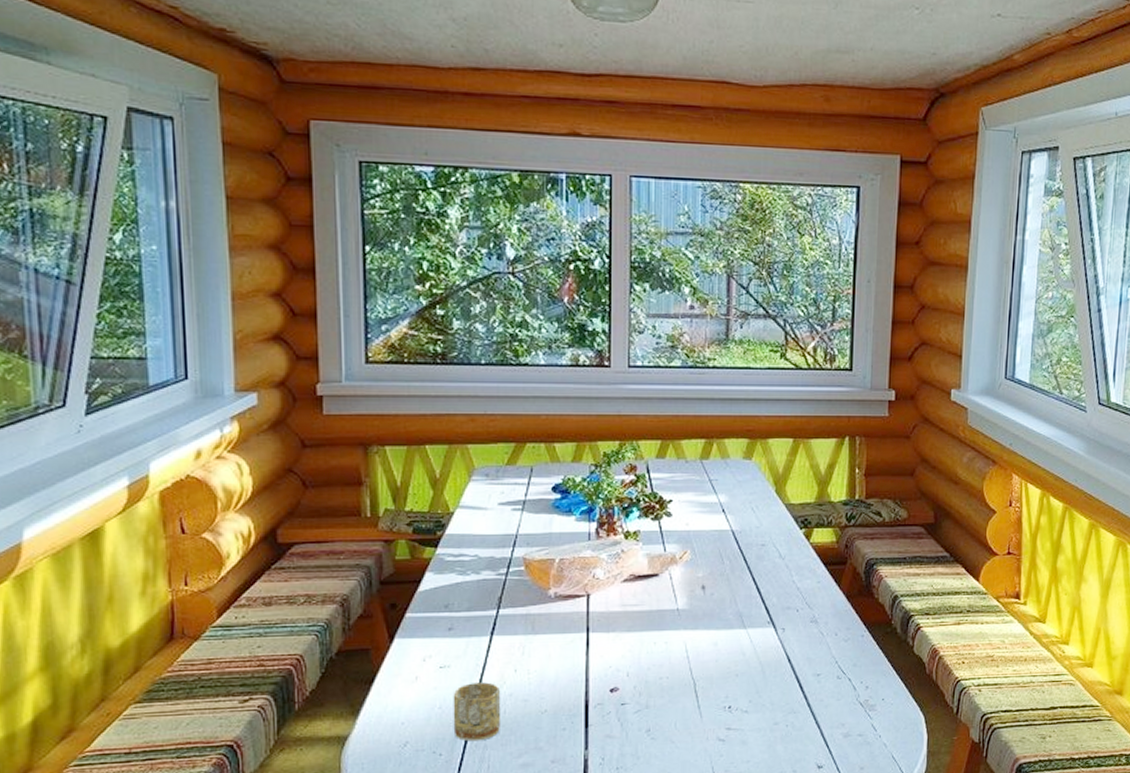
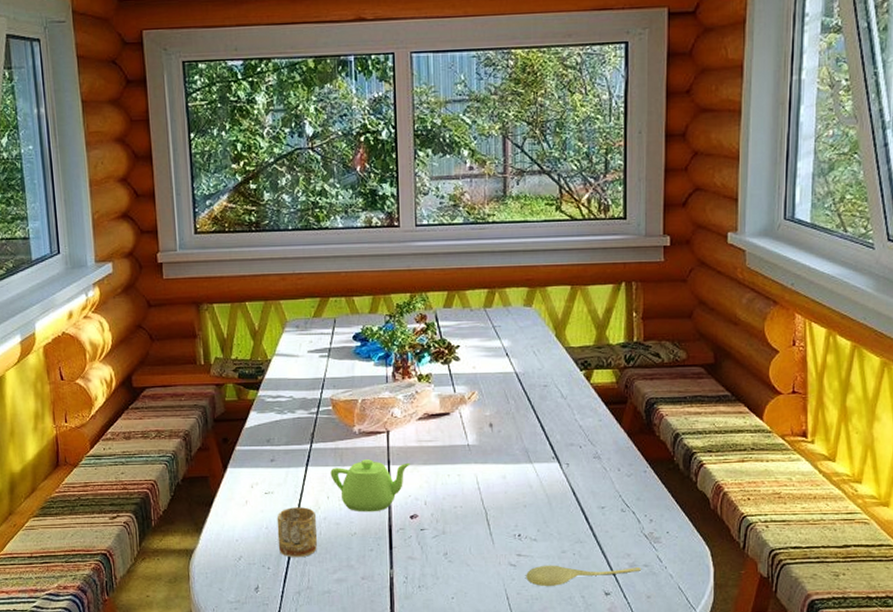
teapot: none [519,626,613,687] -> present [330,459,411,512]
spoon: none [735,737,855,762] -> present [526,565,641,586]

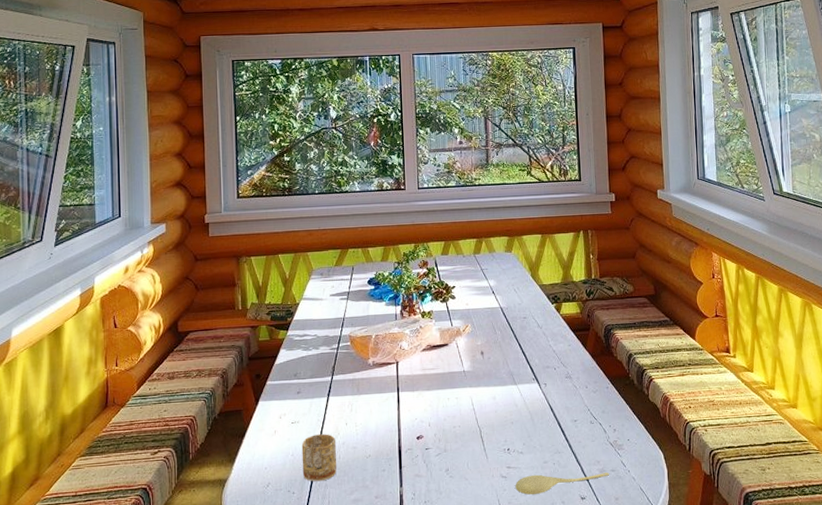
teapot: present [330,459,411,512] -> none [348,388,416,436]

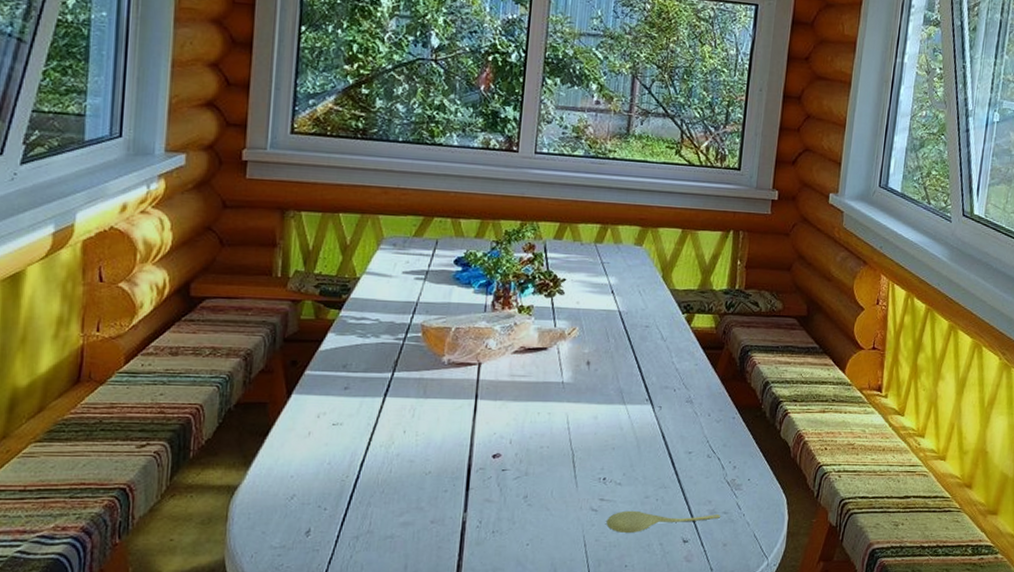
mug: present [301,434,337,482] -> none [340,441,388,498]

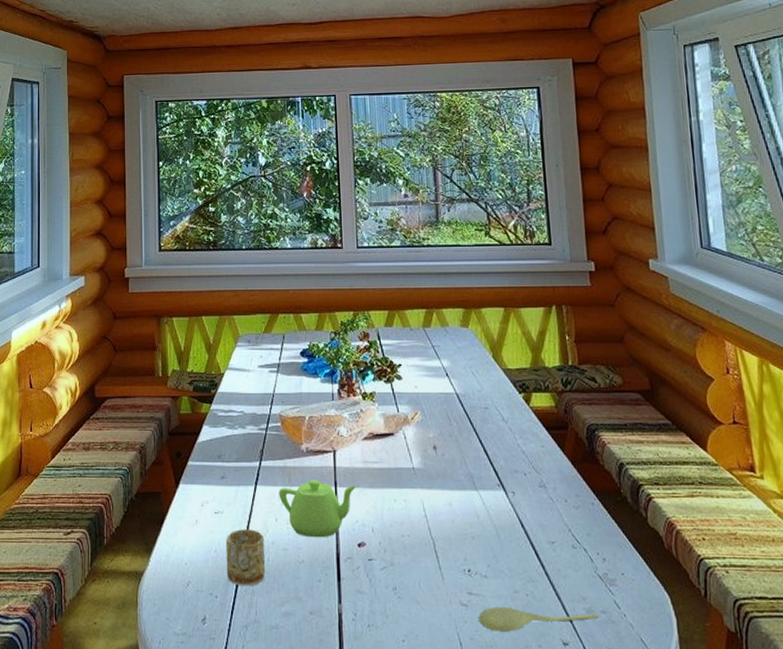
mug: none [340,441,388,498] -> present [225,529,266,587]
teapot: none [410,392,500,450] -> present [279,480,357,538]

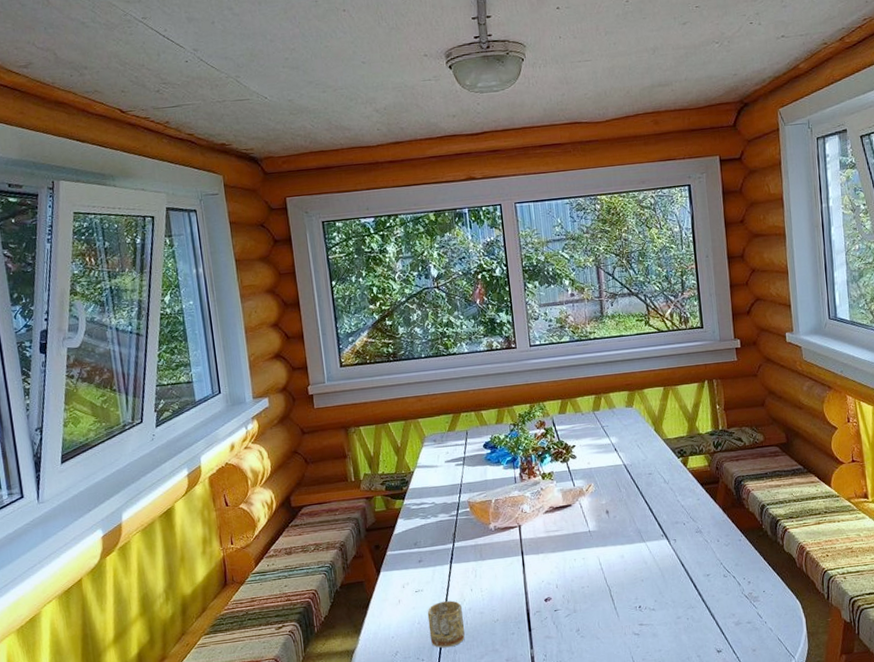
teapot: present [279,480,357,538] -> none [472,551,541,600]
spoon: present [478,606,599,632] -> none [648,625,745,651]

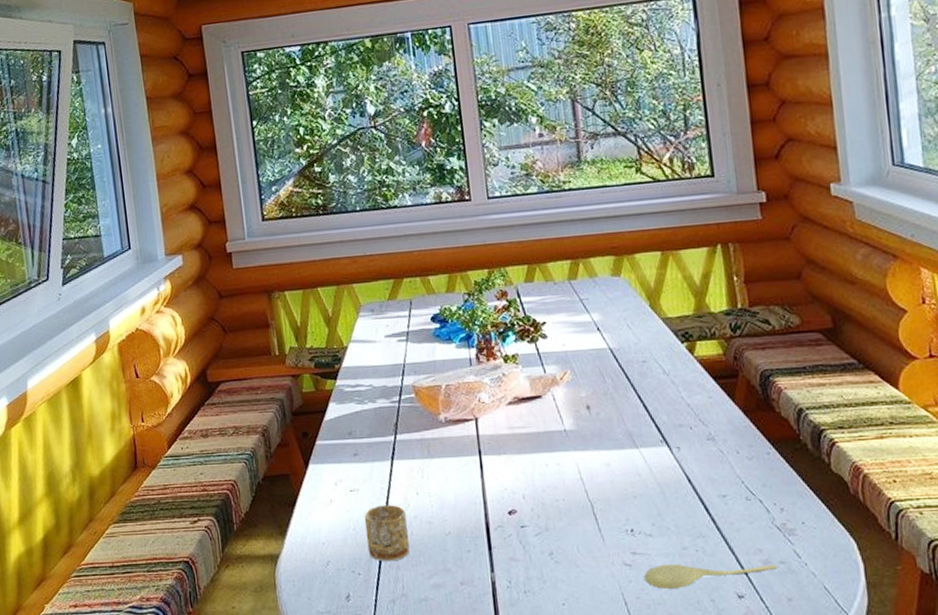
spoon: none [648,625,745,651] -> present [644,564,777,589]

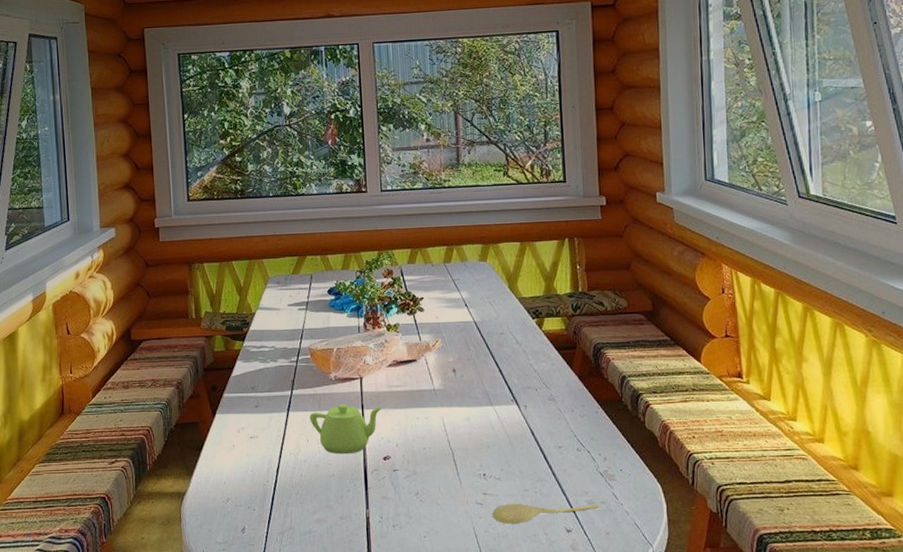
mug: present [364,505,410,562] -> none [261,450,299,499]
teapot: none [418,450,504,509] -> present [309,404,382,455]

